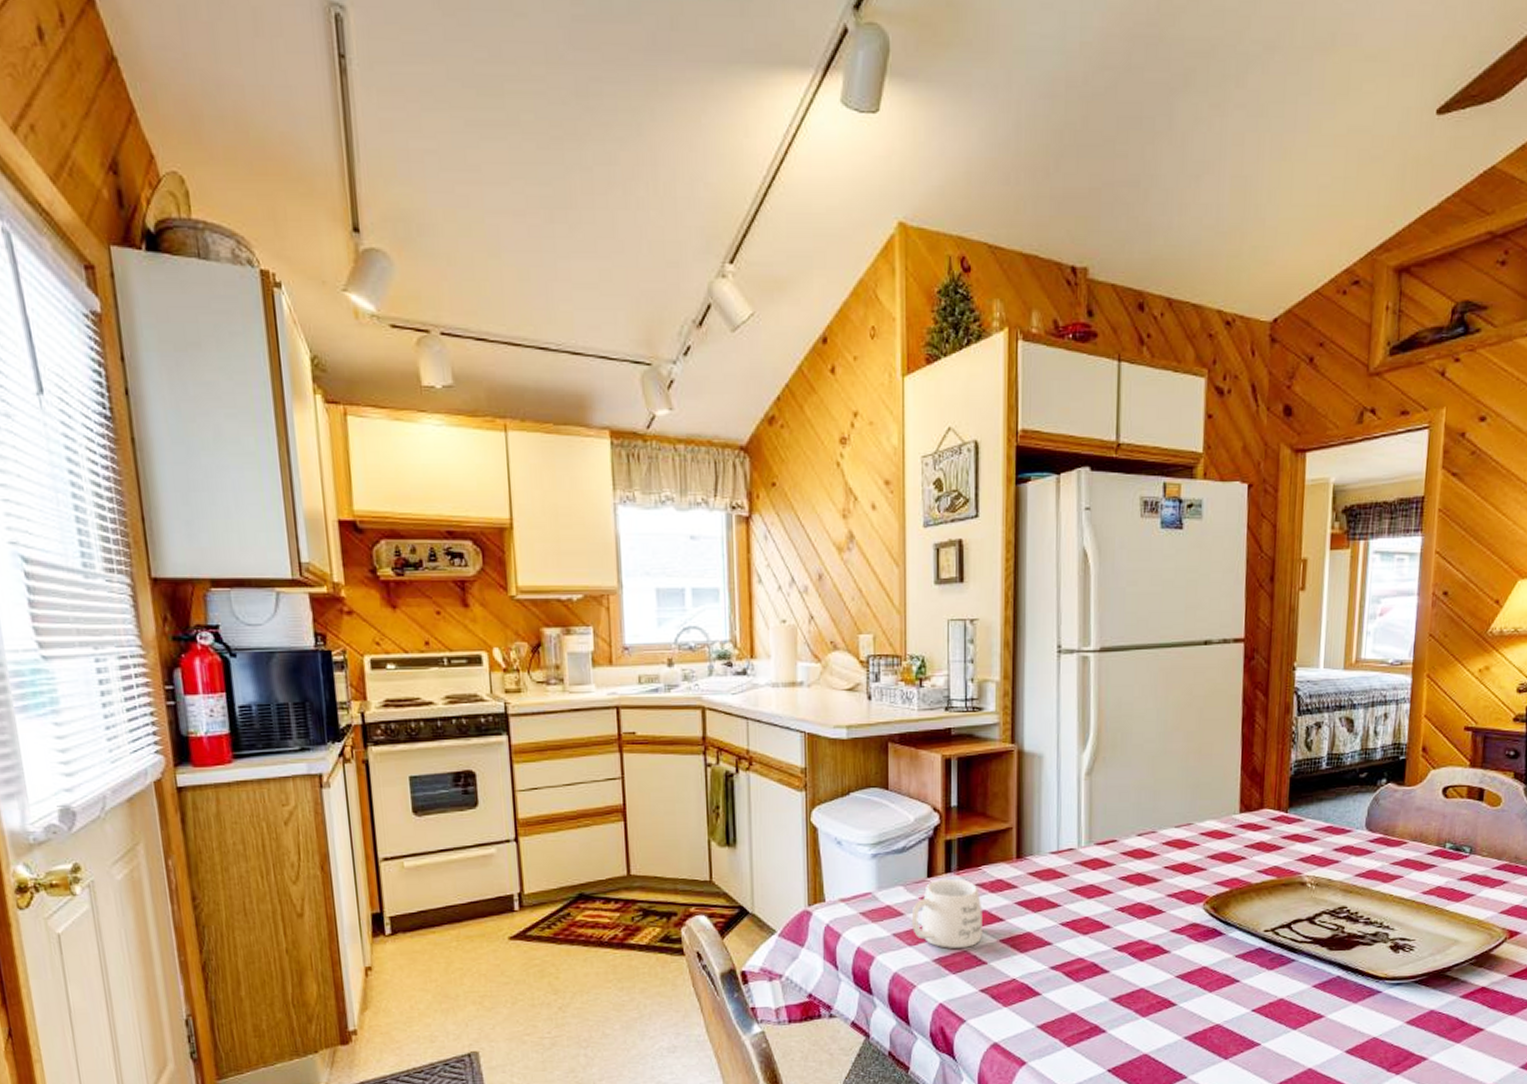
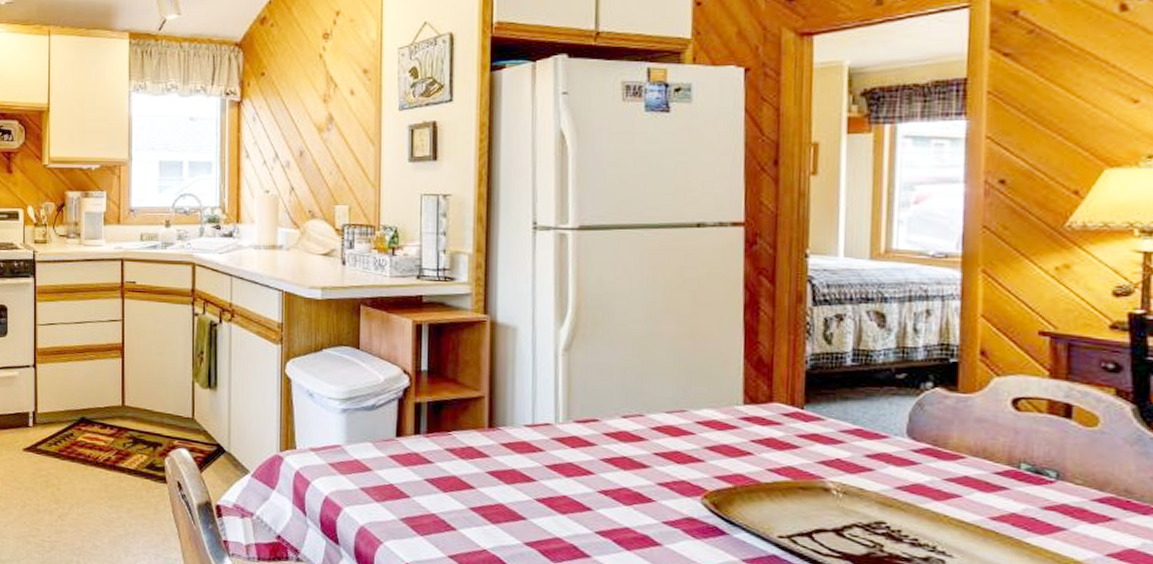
mug: present [911,879,982,948] -> none [379,440,452,511]

